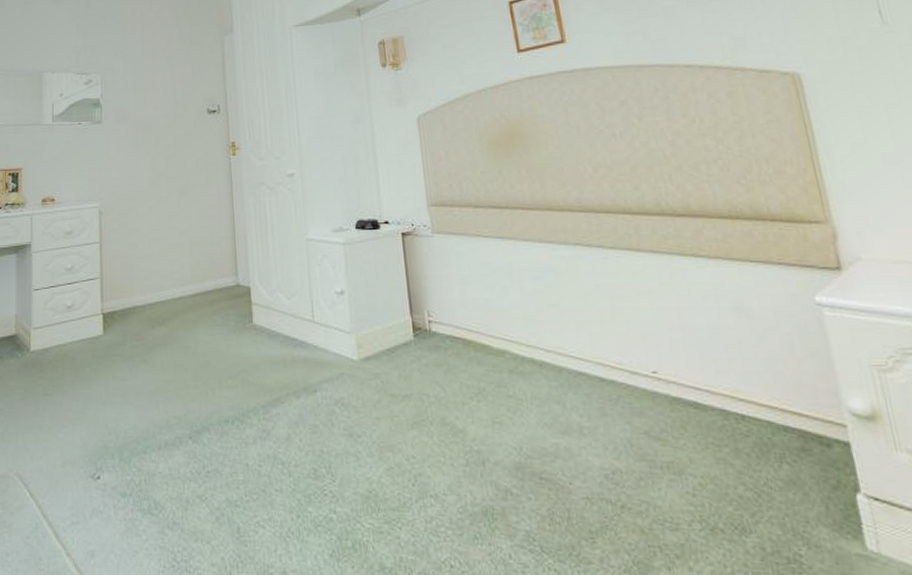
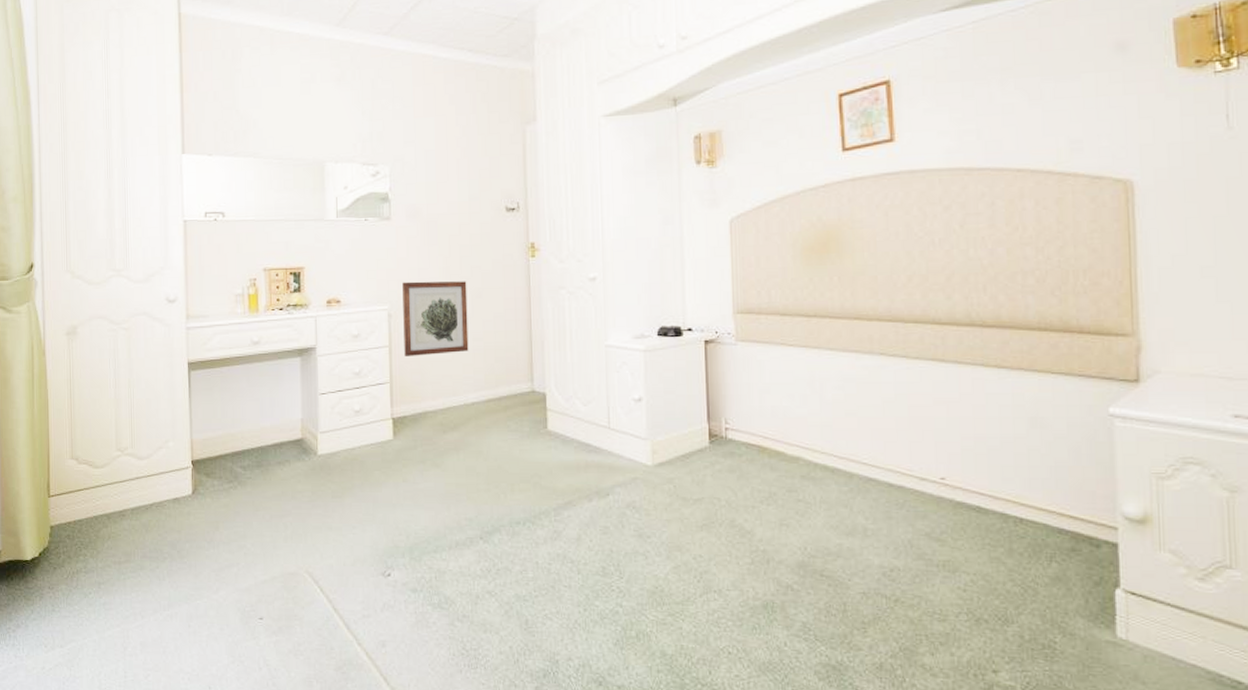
wall art: none [112,179,175,252] -> present [402,281,469,356]

